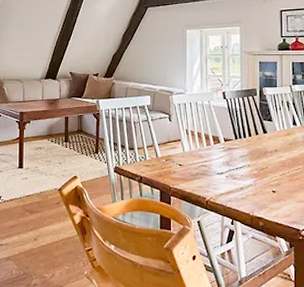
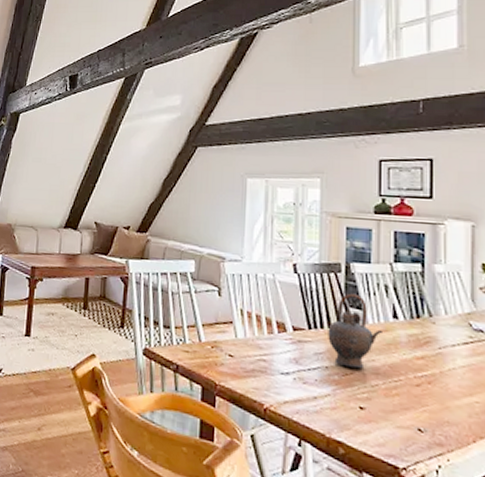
teapot: none [249,110,287,164] -> present [328,293,384,369]

